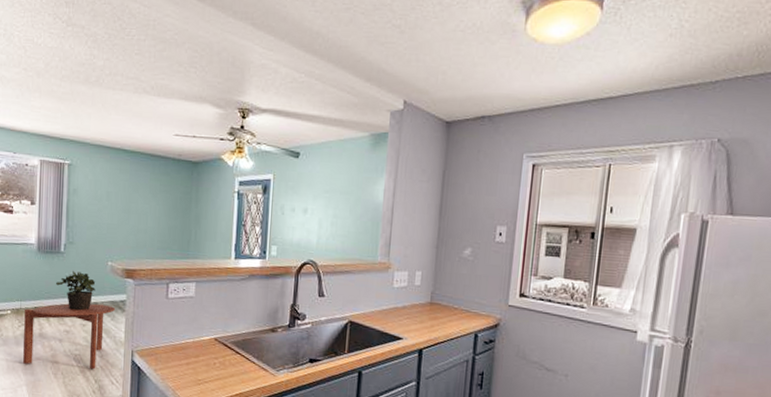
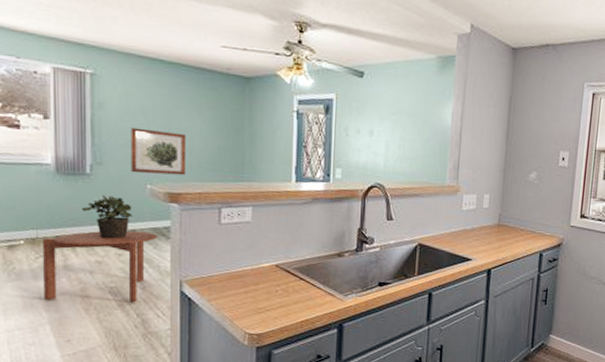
wall art: none [96,210,142,253] -> present [131,127,185,176]

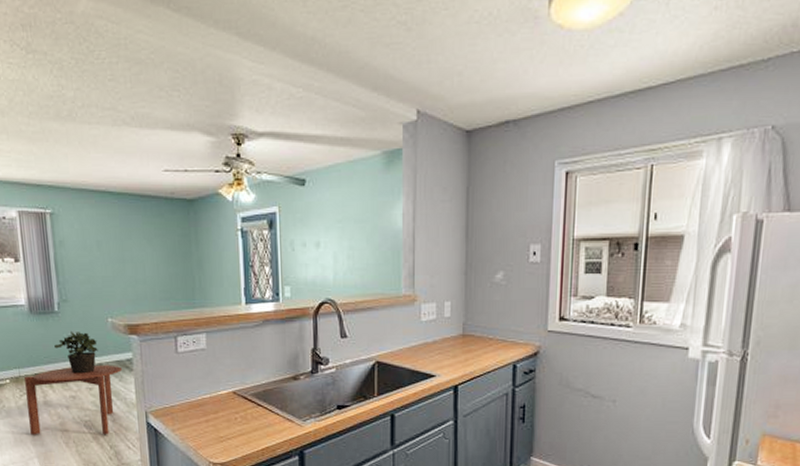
wall art: present [131,127,185,176] -> none [89,262,141,308]

